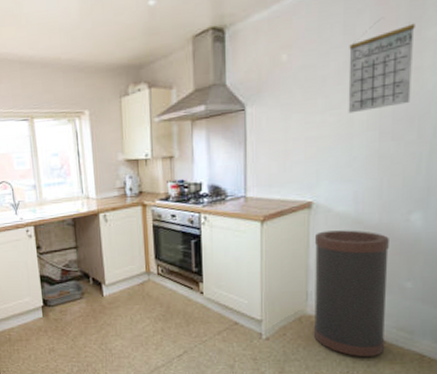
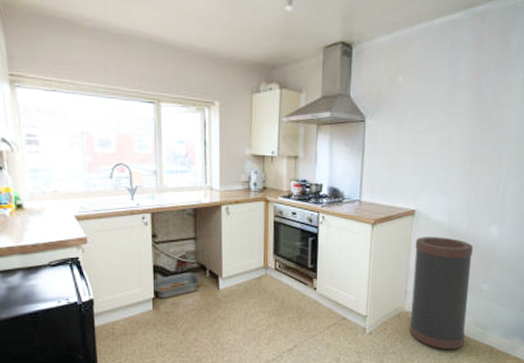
calendar: present [348,19,415,114] -> none [448,60,502,136]

